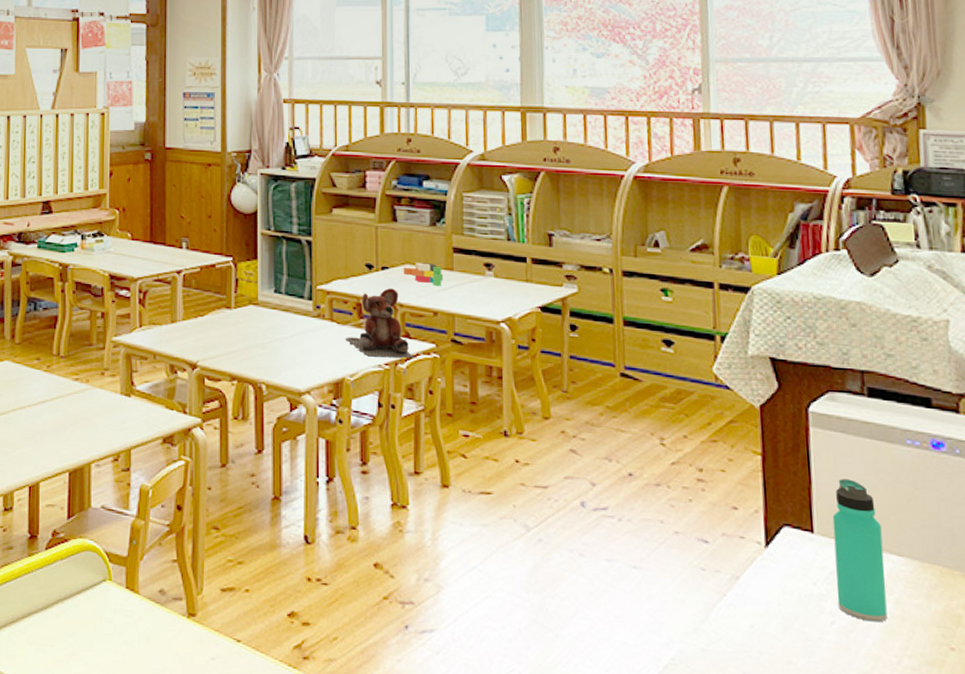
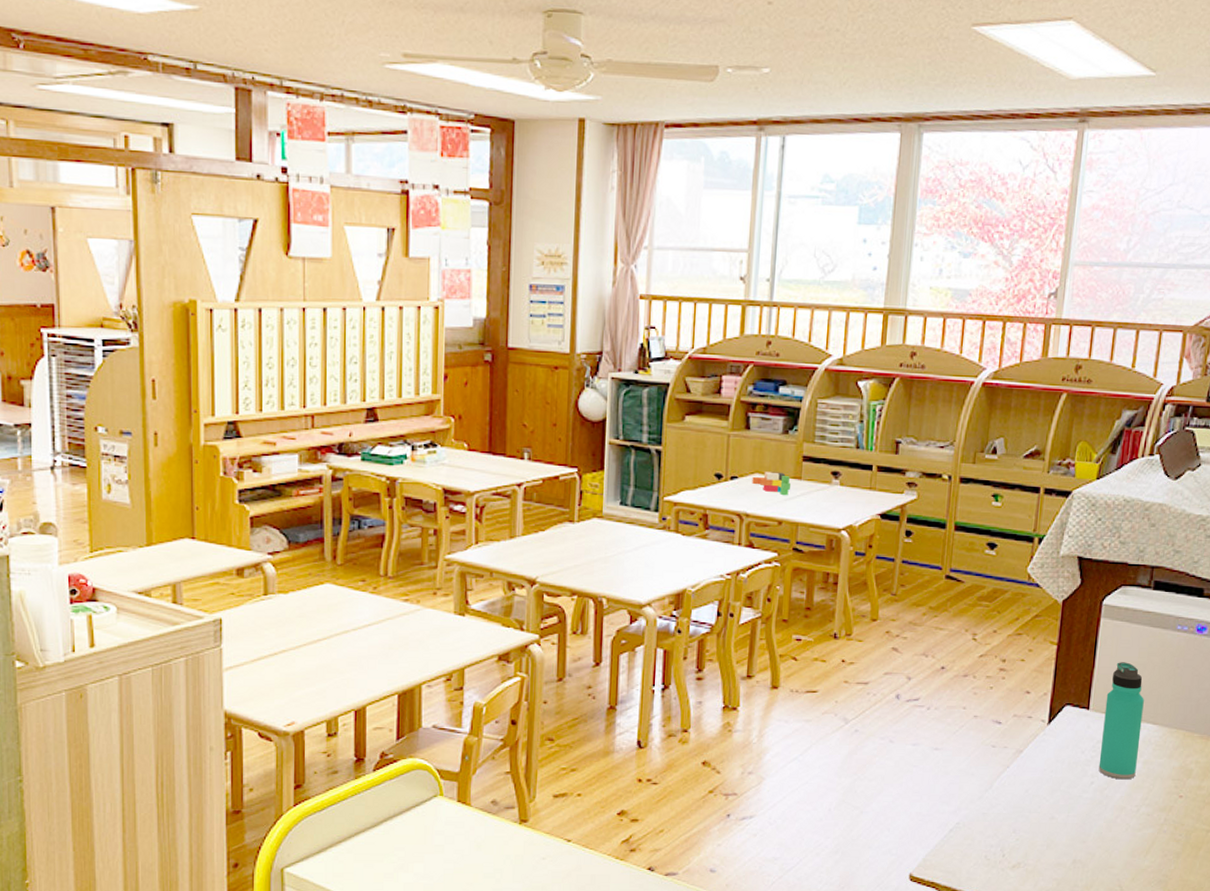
stuffed animal: present [344,288,415,358] -> none [688,498,757,568]

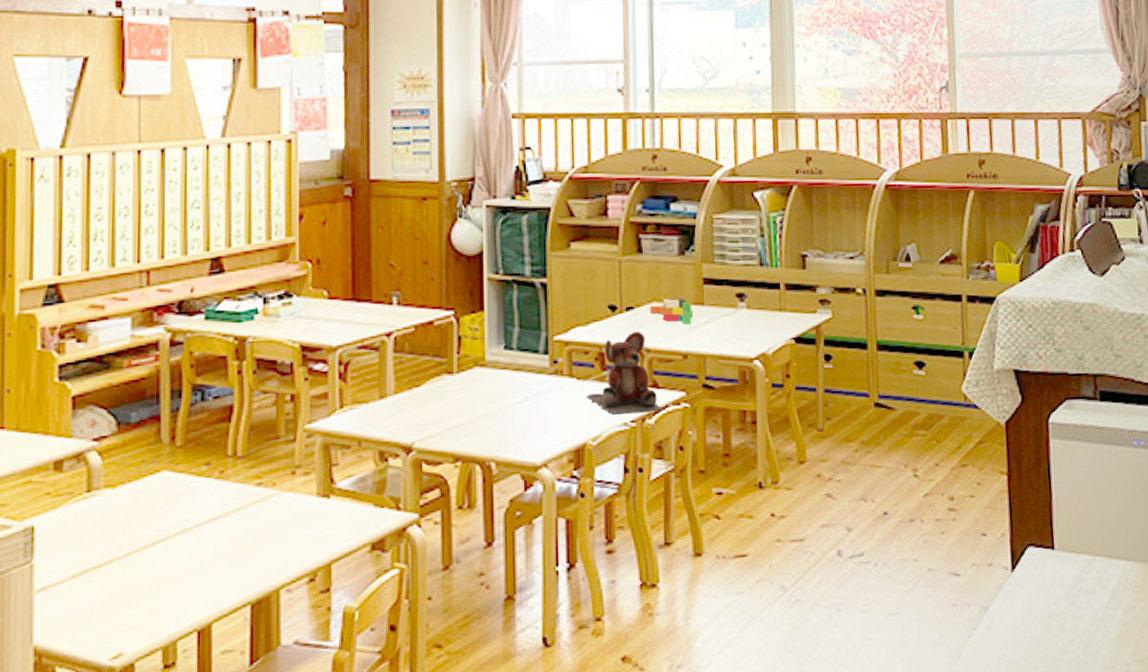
stuffed animal: none [688,498,757,568] -> present [586,331,664,415]
thermos bottle: present [1098,662,1144,780] -> none [1070,488,1119,633]

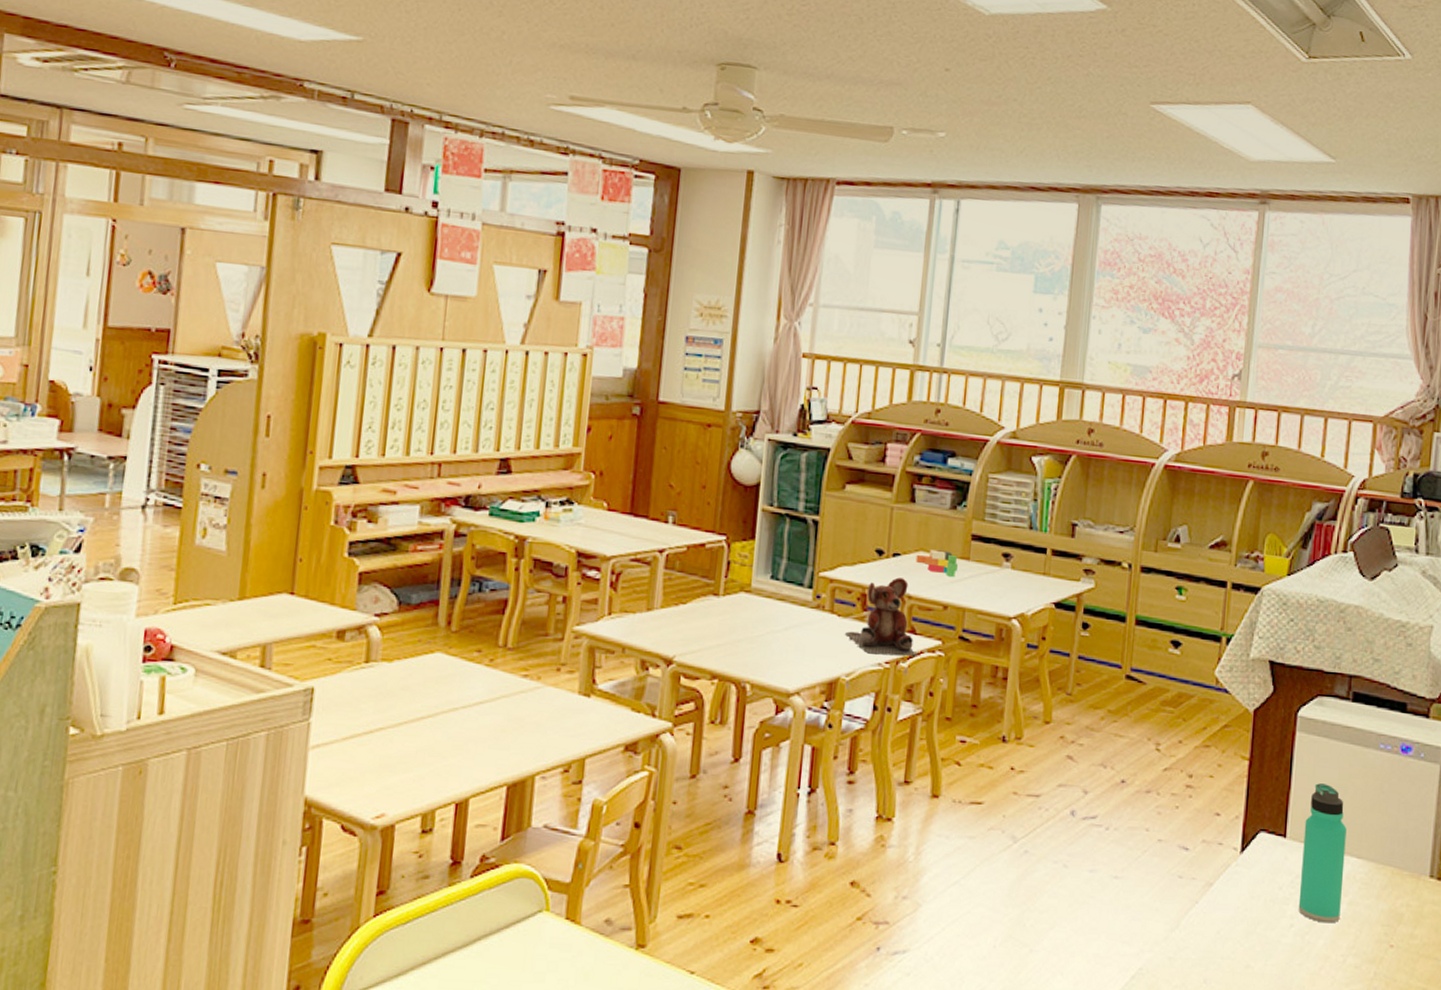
thermos bottle: none [1070,488,1119,633] -> present [1298,783,1347,924]

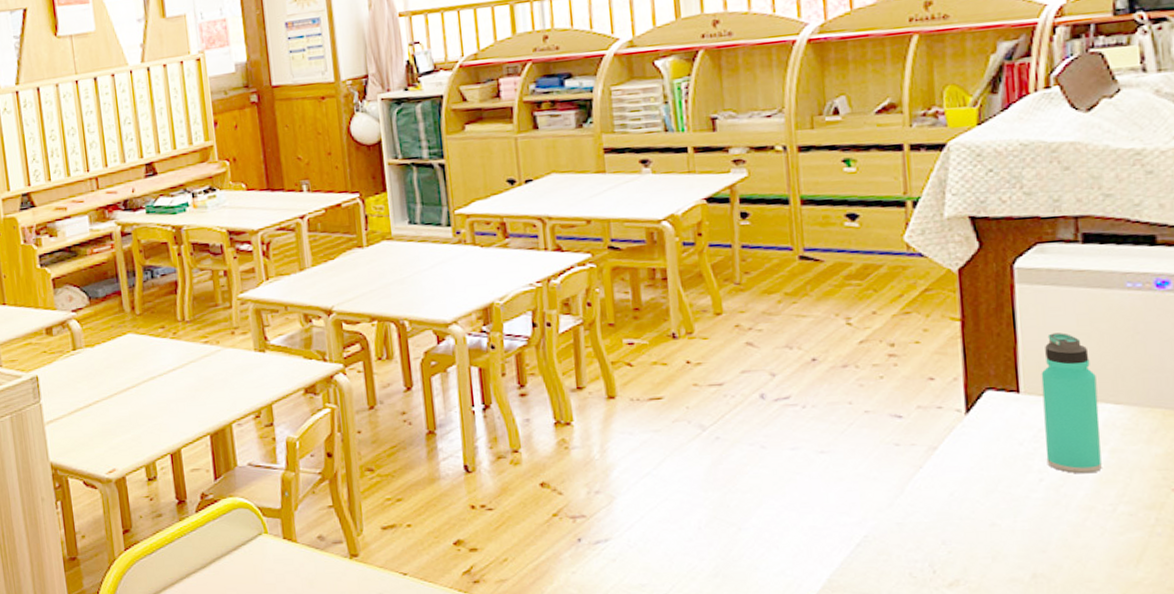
stuffed animal: present [844,577,919,656] -> none [490,201,570,277]
toy blocks: present [916,549,958,577] -> none [549,168,594,192]

